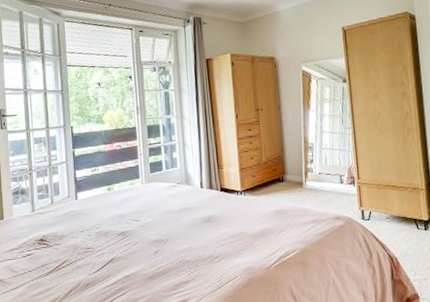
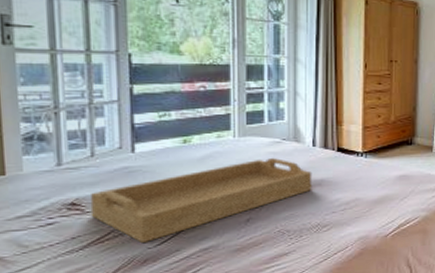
serving tray: none [52,198,204,271] -> present [90,157,312,244]

